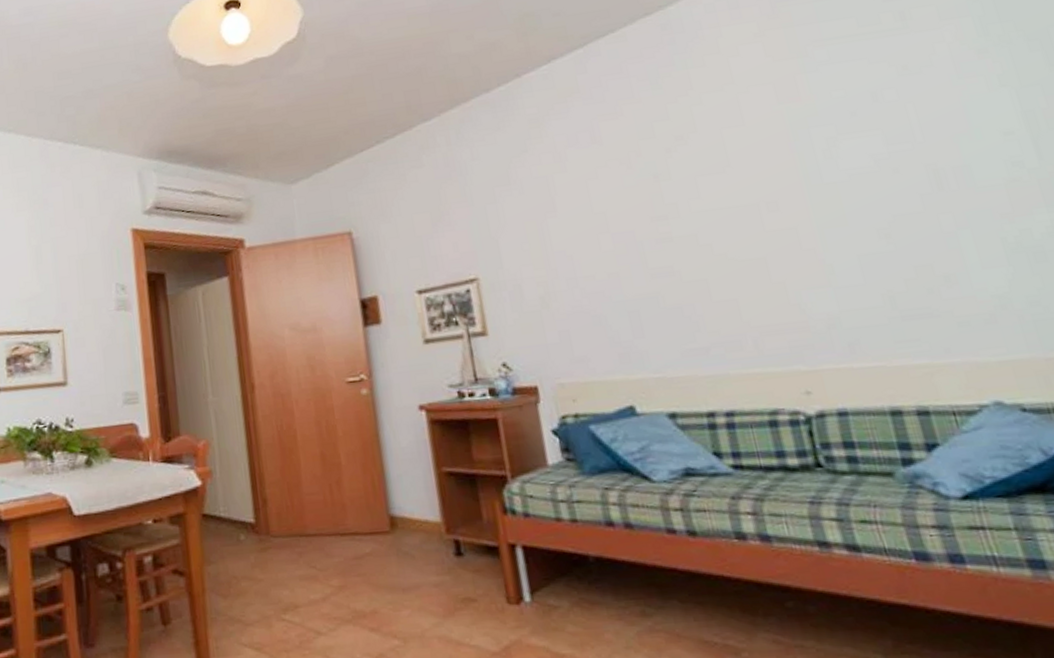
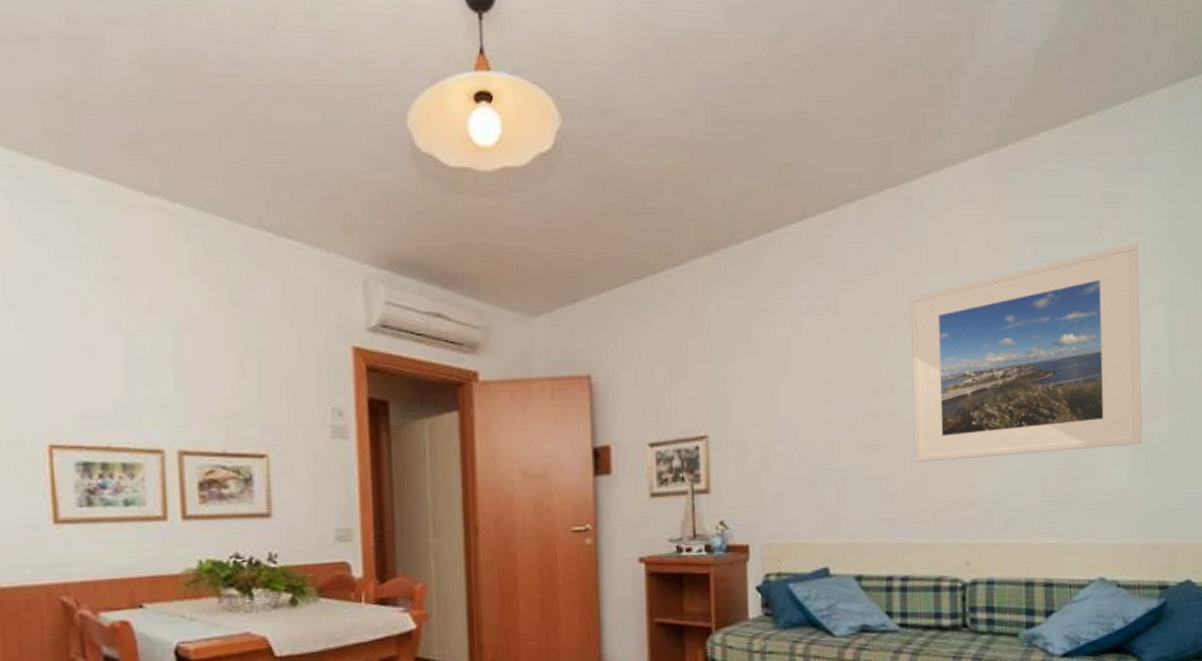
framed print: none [684,27,1017,287] -> present [910,242,1143,463]

